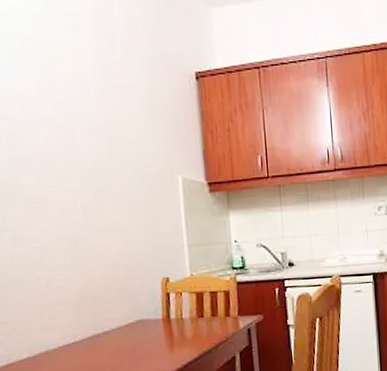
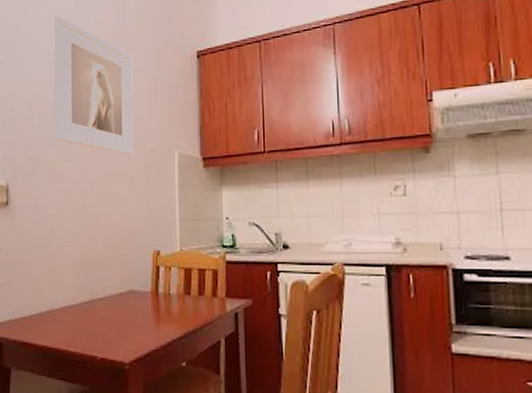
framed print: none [15,14,132,181] -> present [53,15,134,156]

